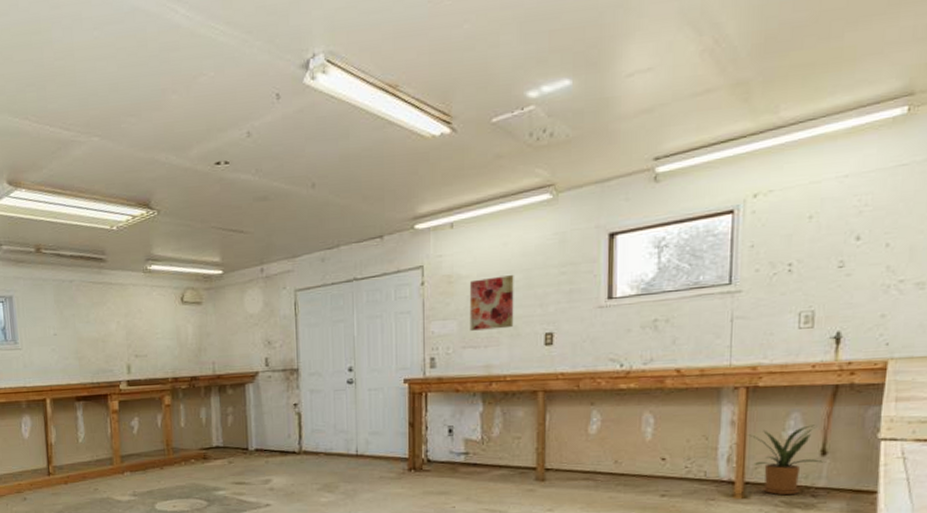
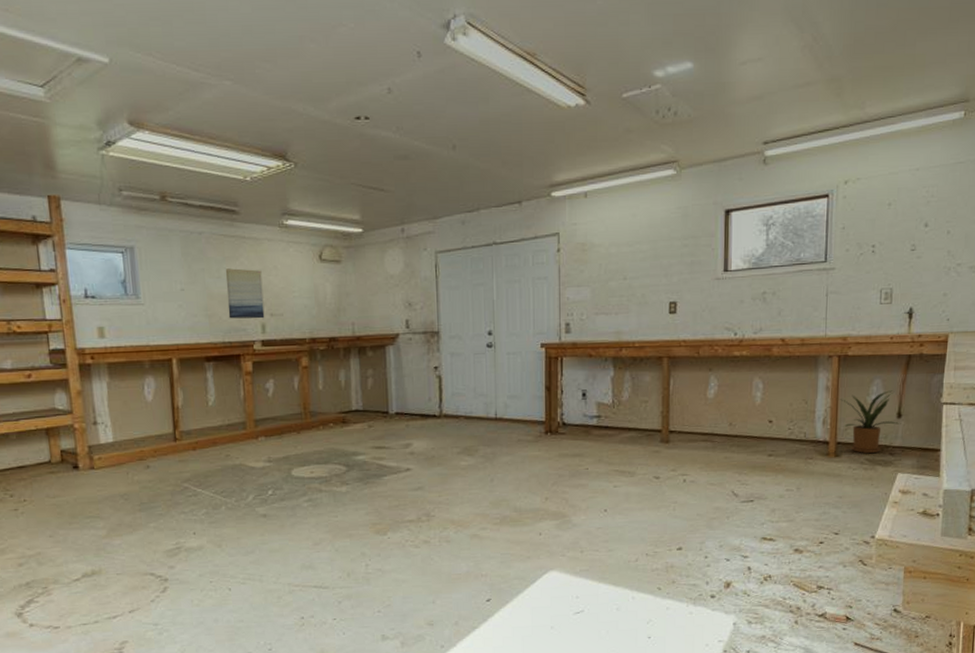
wall art: none [93,313,130,361] -> present [225,268,265,319]
wall art: present [469,275,514,331] -> none [602,246,642,298]

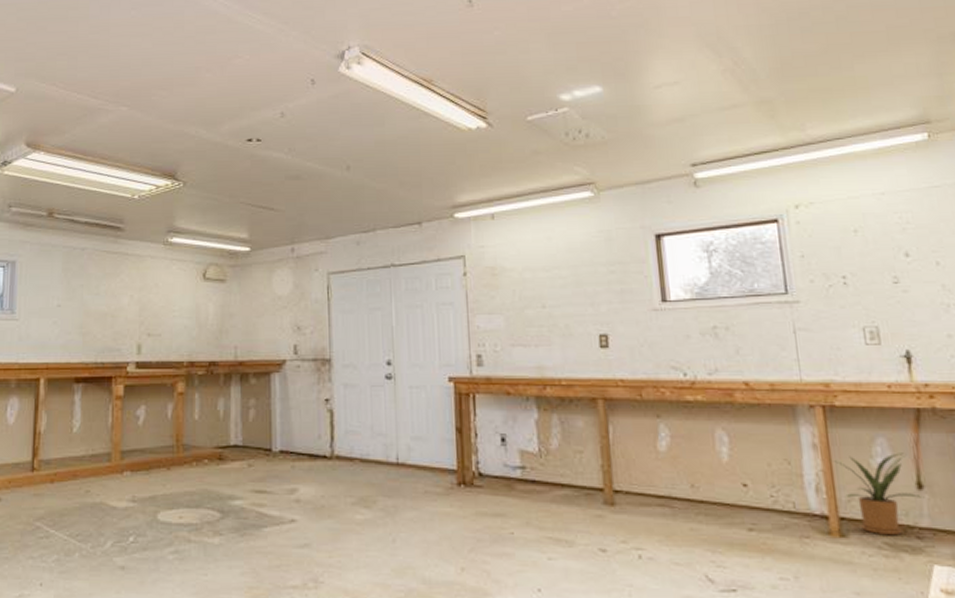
wall art: present [225,268,265,319] -> none [103,285,142,339]

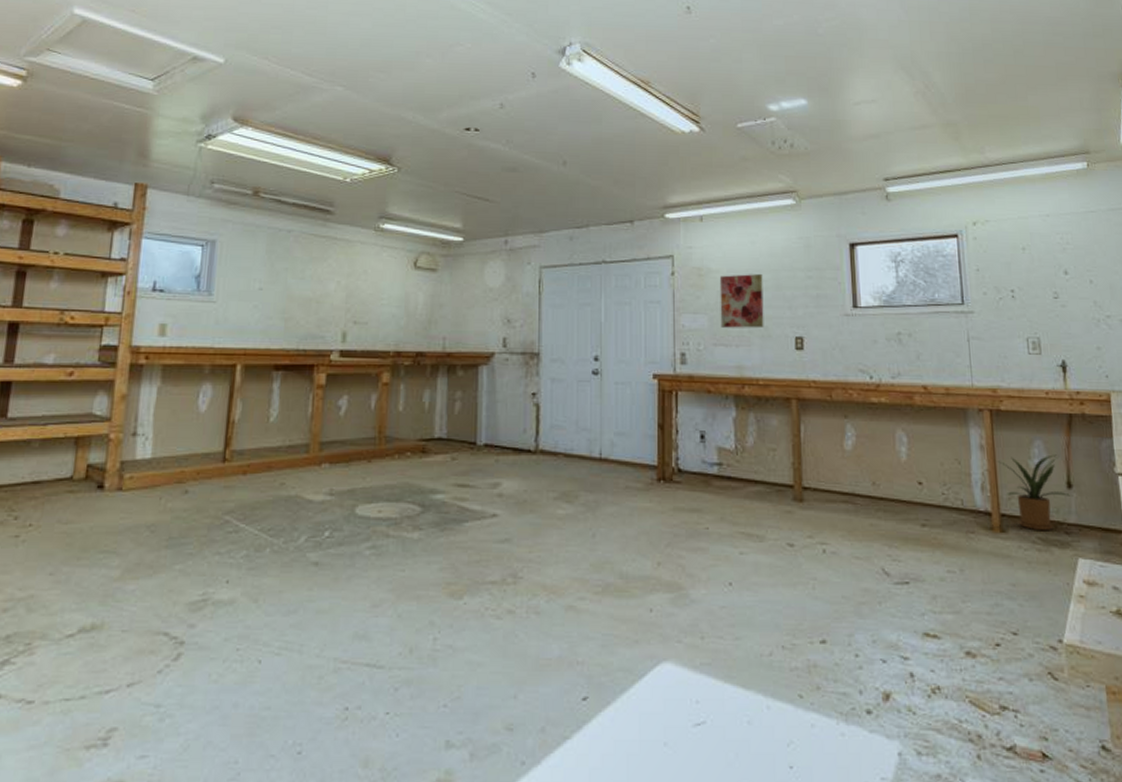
wall art: none [514,271,565,327] -> present [719,274,764,329]

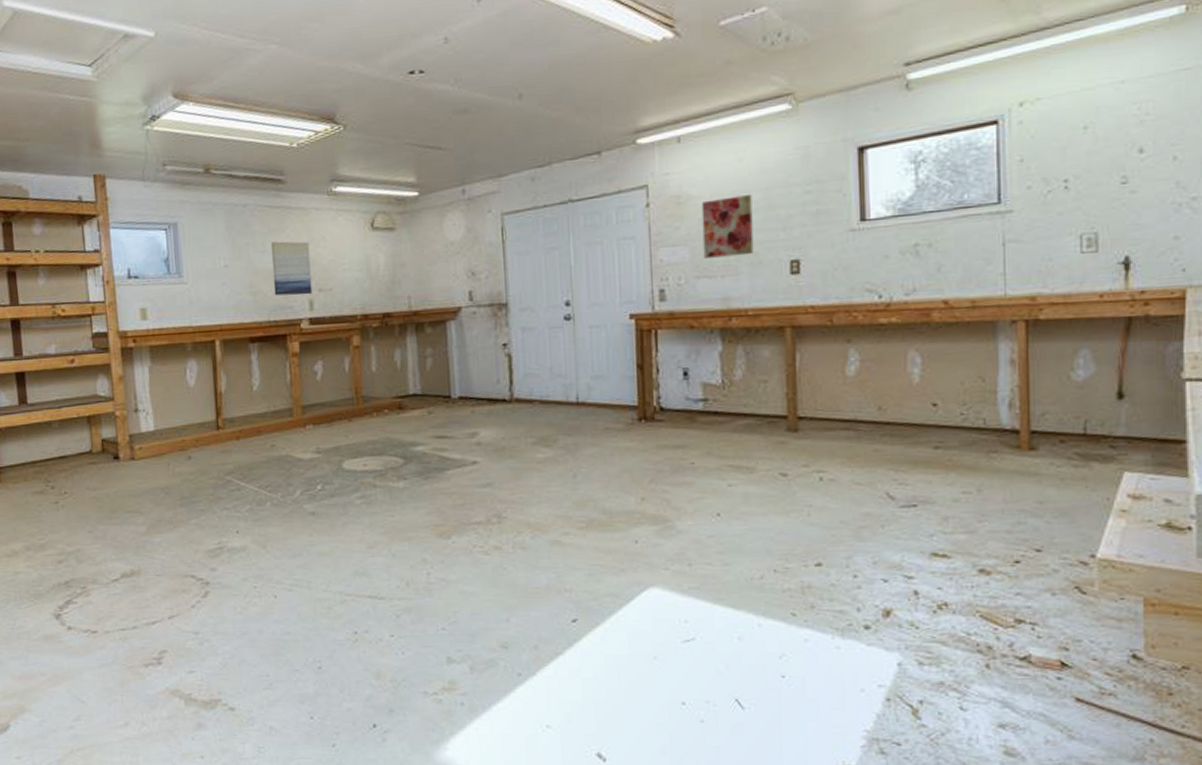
wall art: none [307,270,350,326] -> present [270,241,313,296]
house plant: present [994,454,1073,531] -> none [1027,363,1124,446]

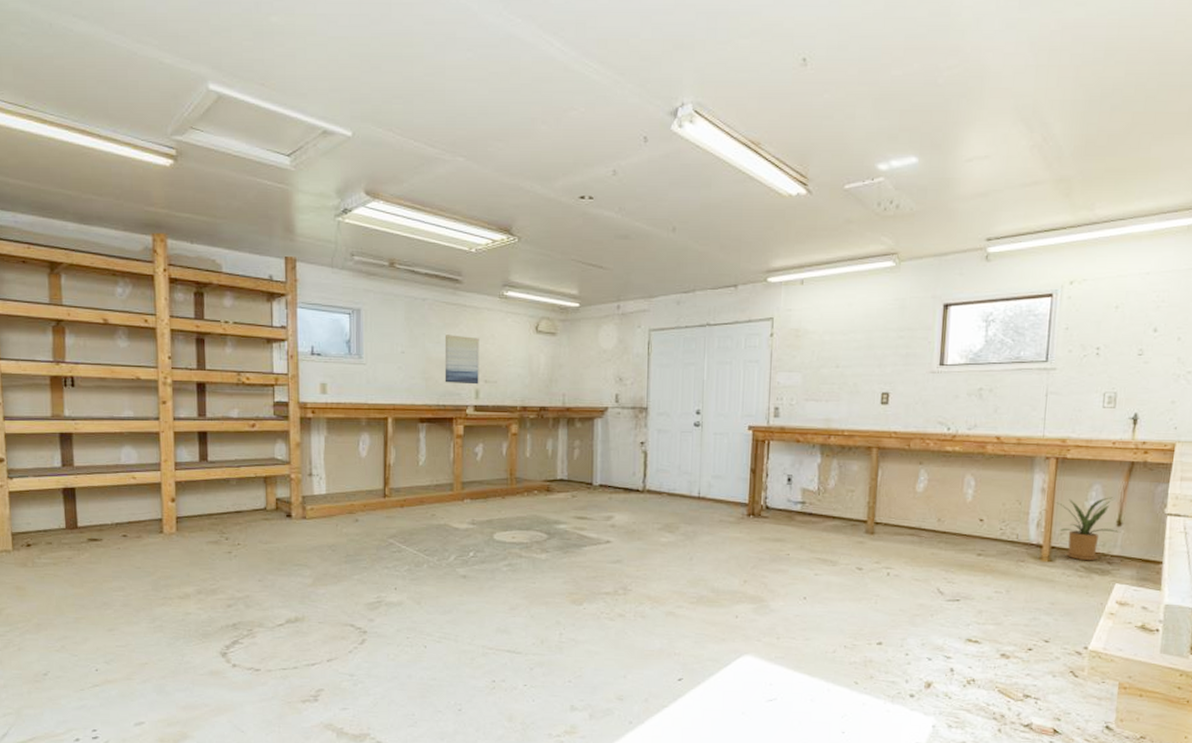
wall art: present [701,195,754,258] -> none [813,335,856,385]
house plant: none [1027,363,1124,446] -> present [1053,497,1121,561]

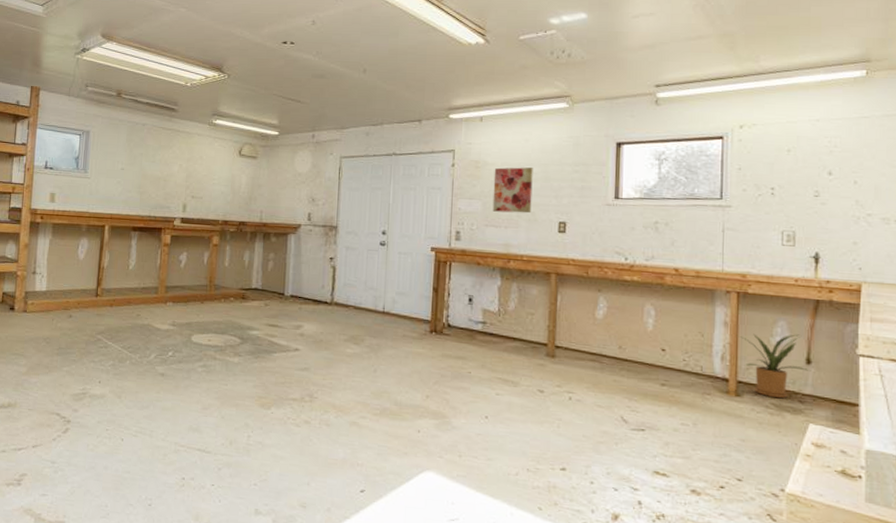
wall art: present [444,335,479,385] -> none [157,155,189,200]
wall art: none [813,335,856,385] -> present [492,167,533,214]

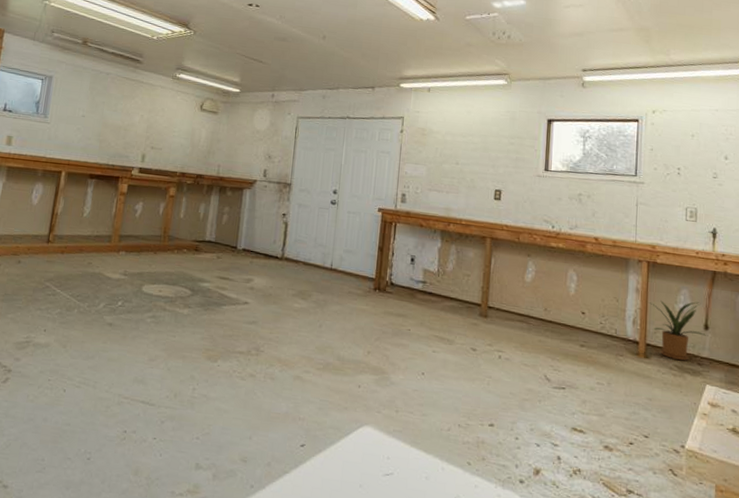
wall art: present [492,167,533,214] -> none [436,136,474,181]

